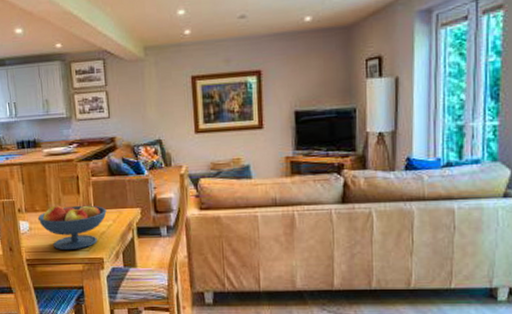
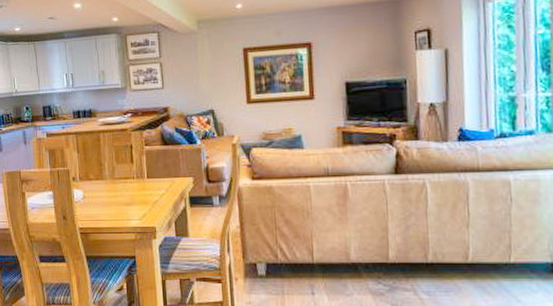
fruit bowl: present [37,203,107,251] -> none [91,172,159,219]

